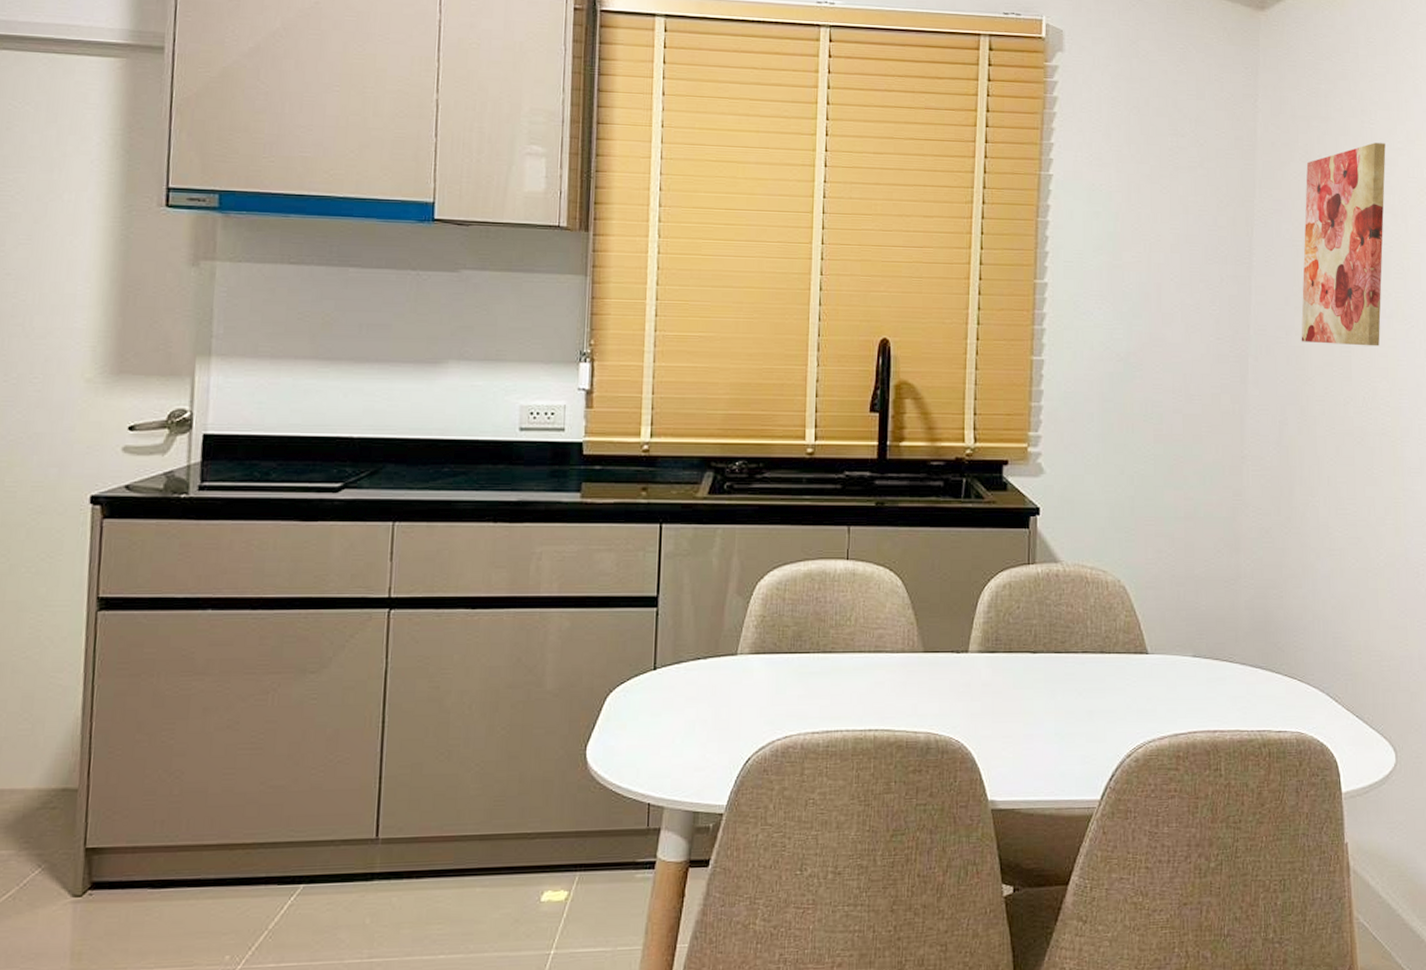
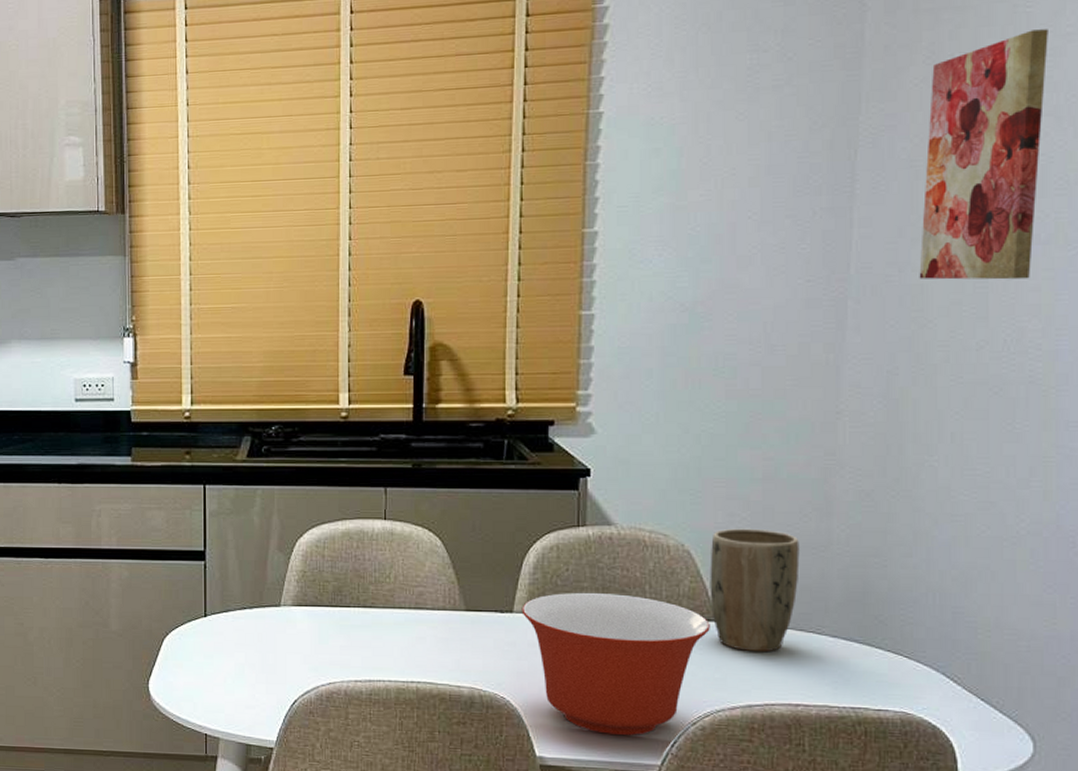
mixing bowl: none [976,629,1142,773] -> present [521,592,710,736]
plant pot: none [1142,564,1215,682] -> present [710,528,800,653]

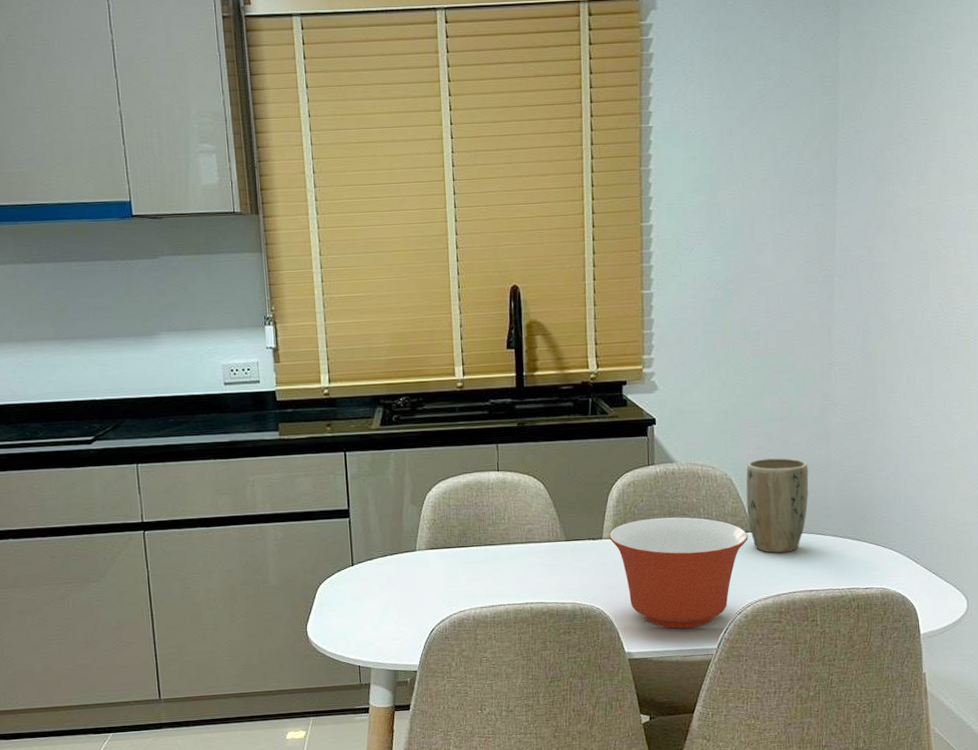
wall art: present [919,29,1048,280] -> none [882,66,962,259]

